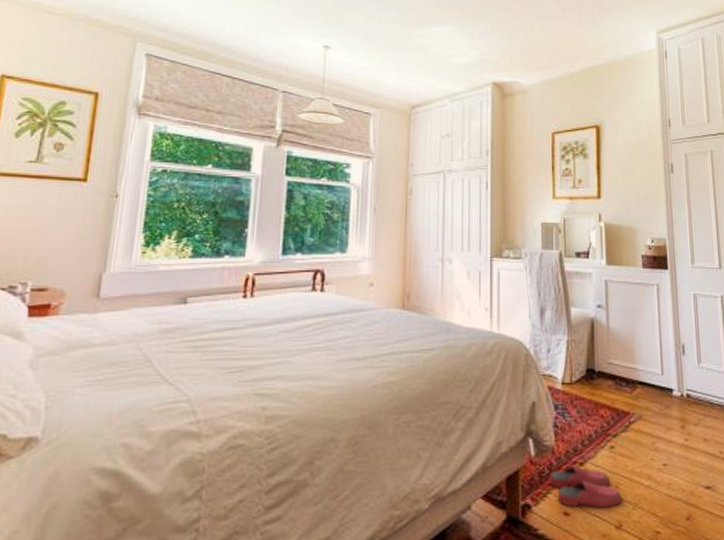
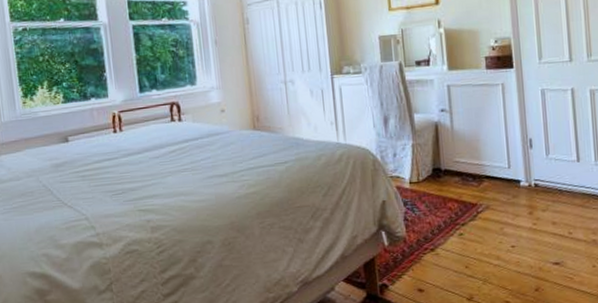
slippers: present [550,464,622,508] -> none [403,250,472,285]

